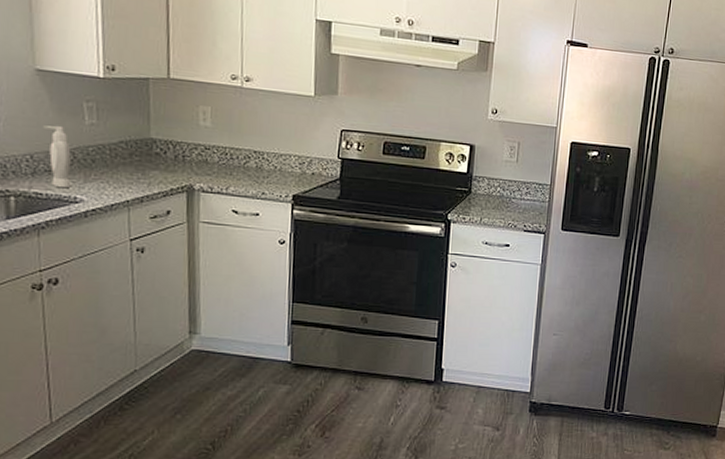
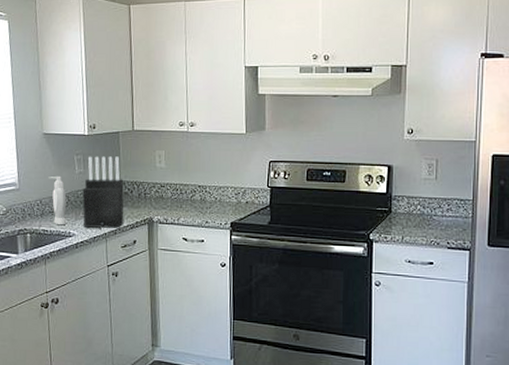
knife block: none [95,104,155,195] -> present [82,156,124,228]

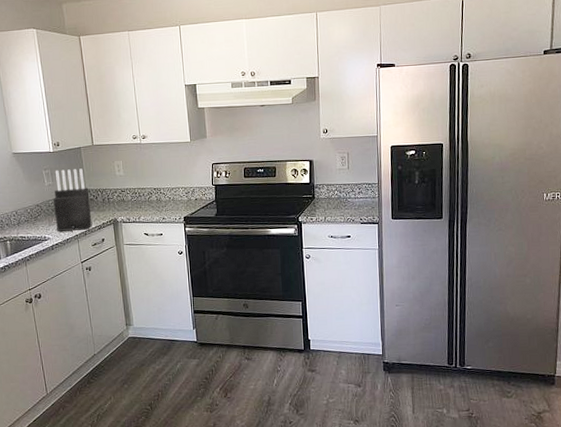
soap bottle: present [48,177,67,226] -> none [21,190,42,232]

